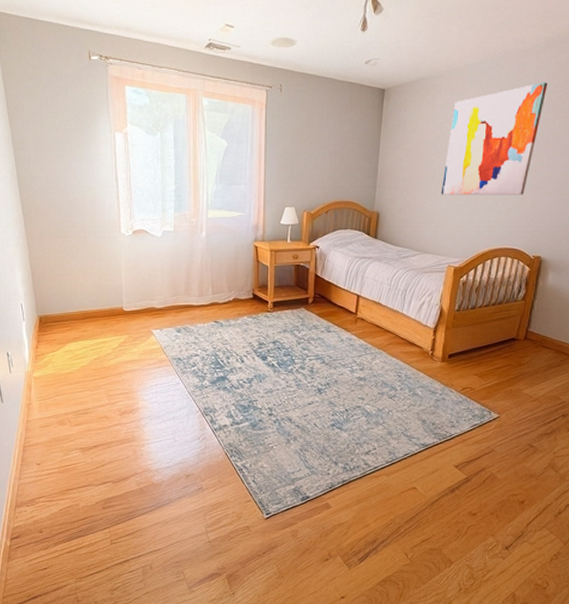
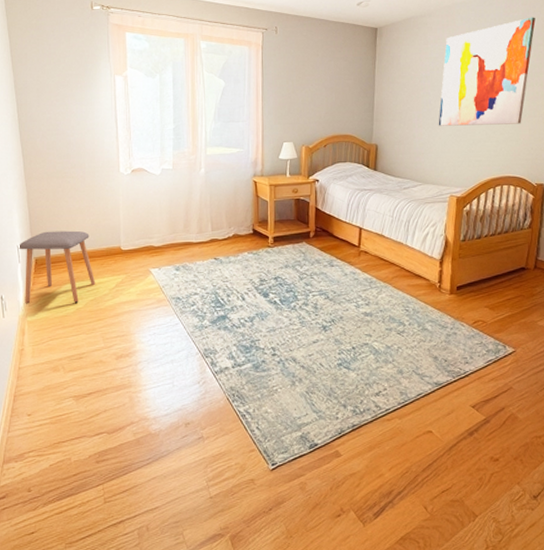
stool: none [22,290,99,361] -> present [19,230,96,304]

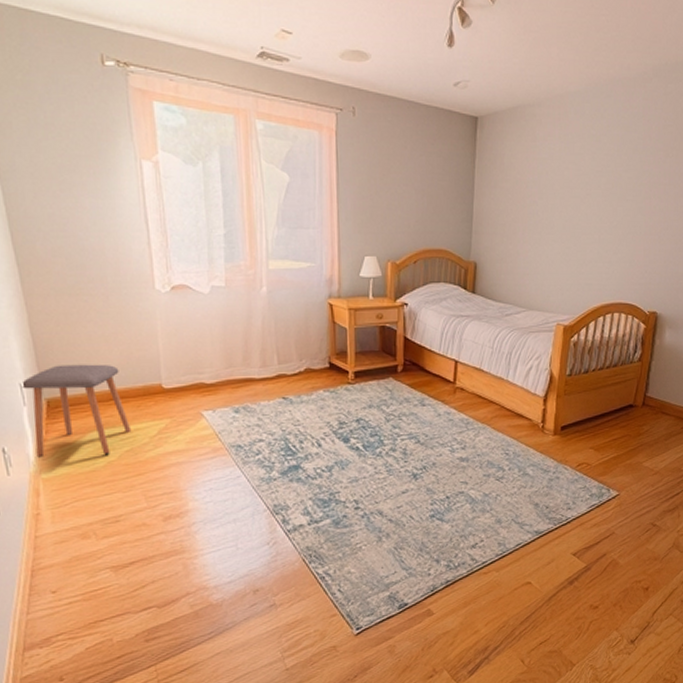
wall art: present [438,17,536,126] -> none [545,115,657,243]

